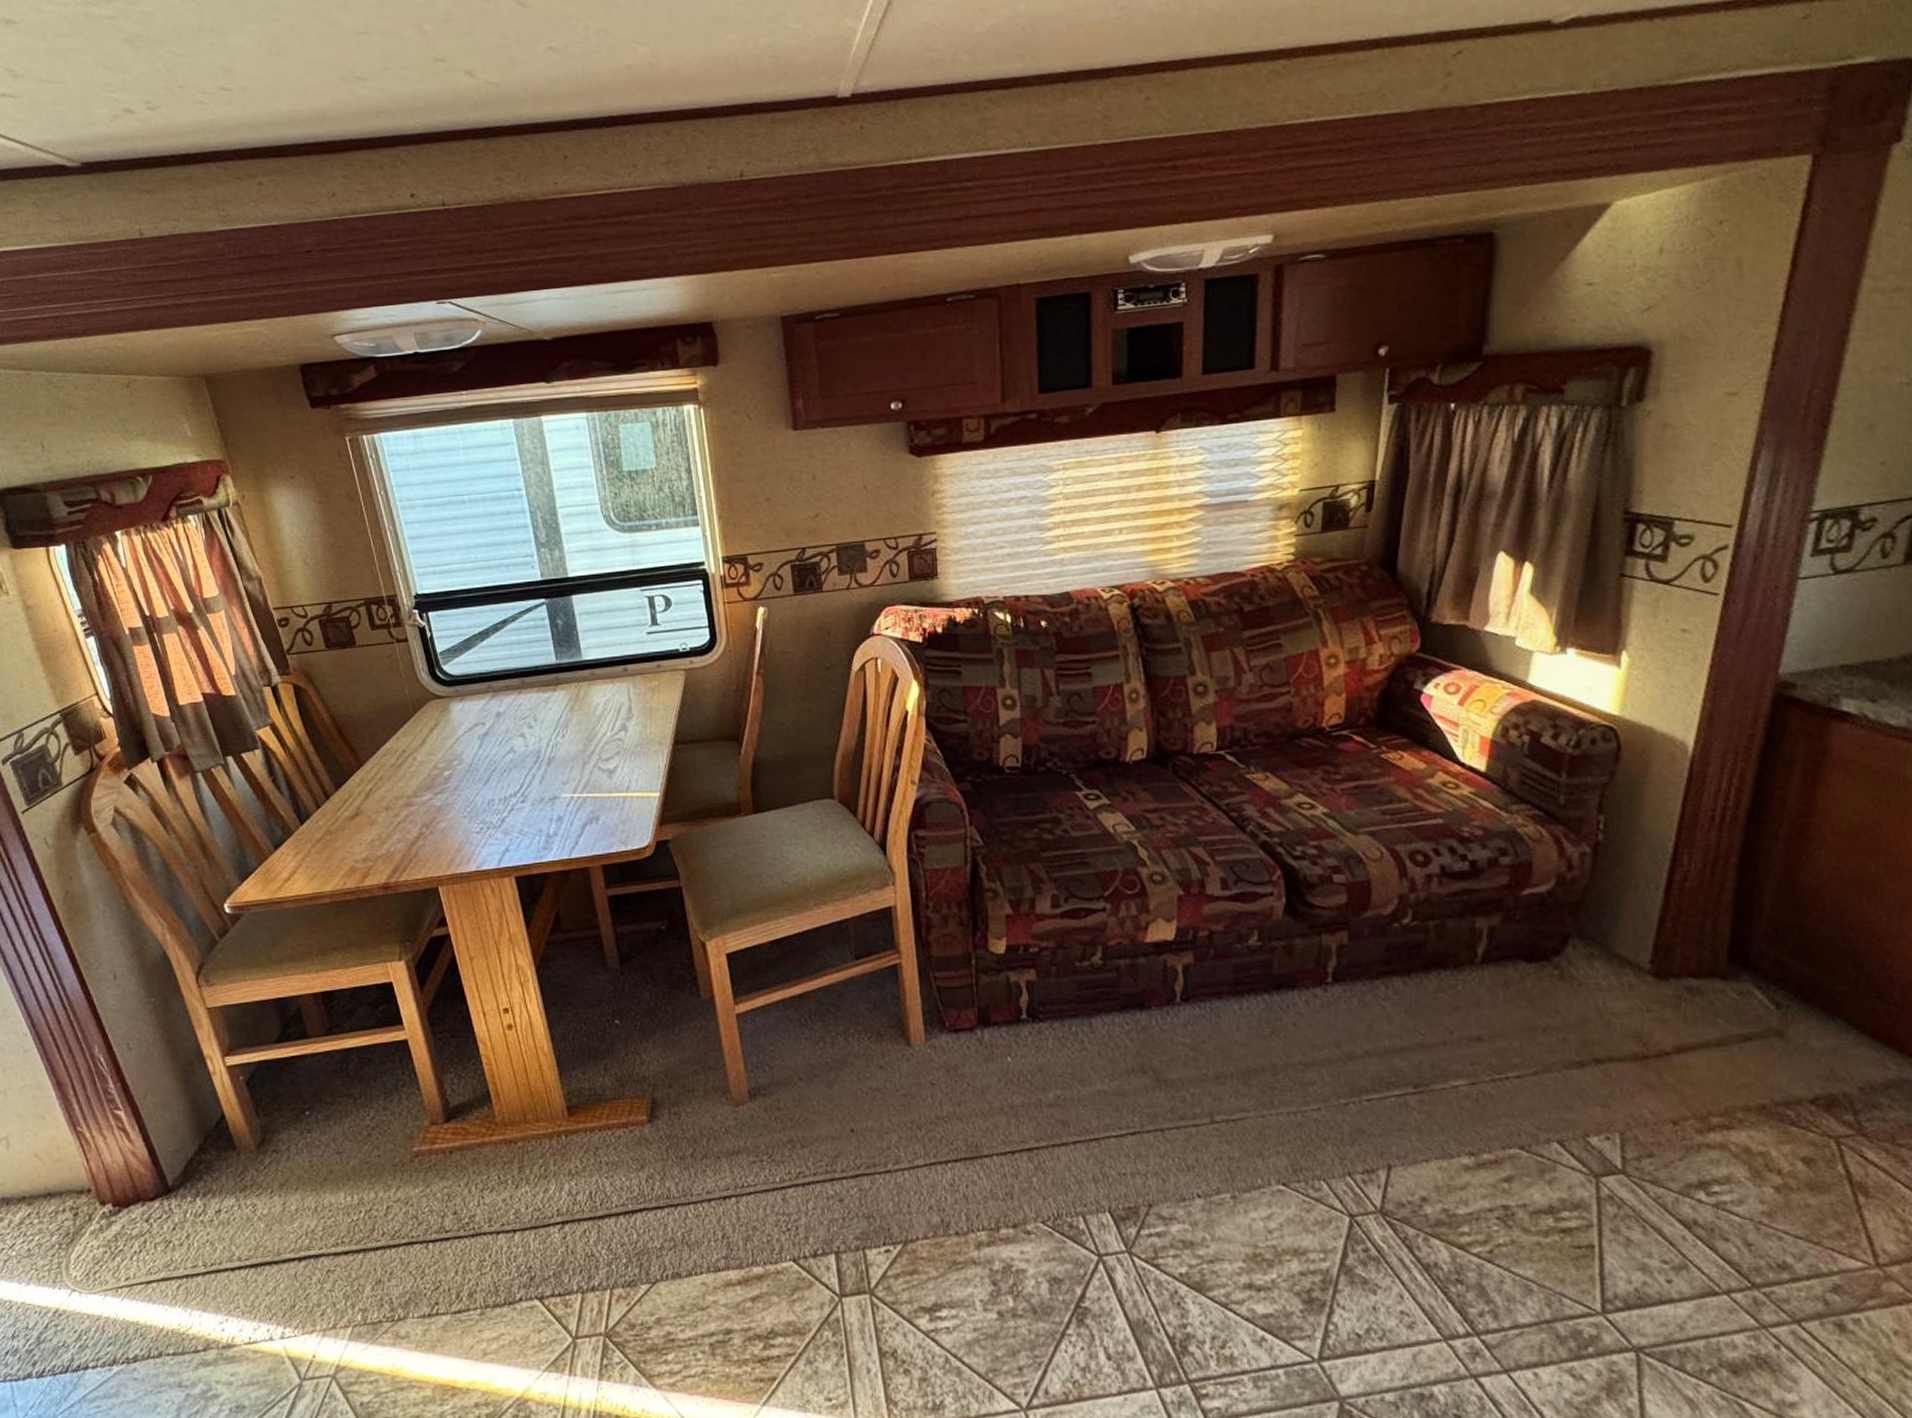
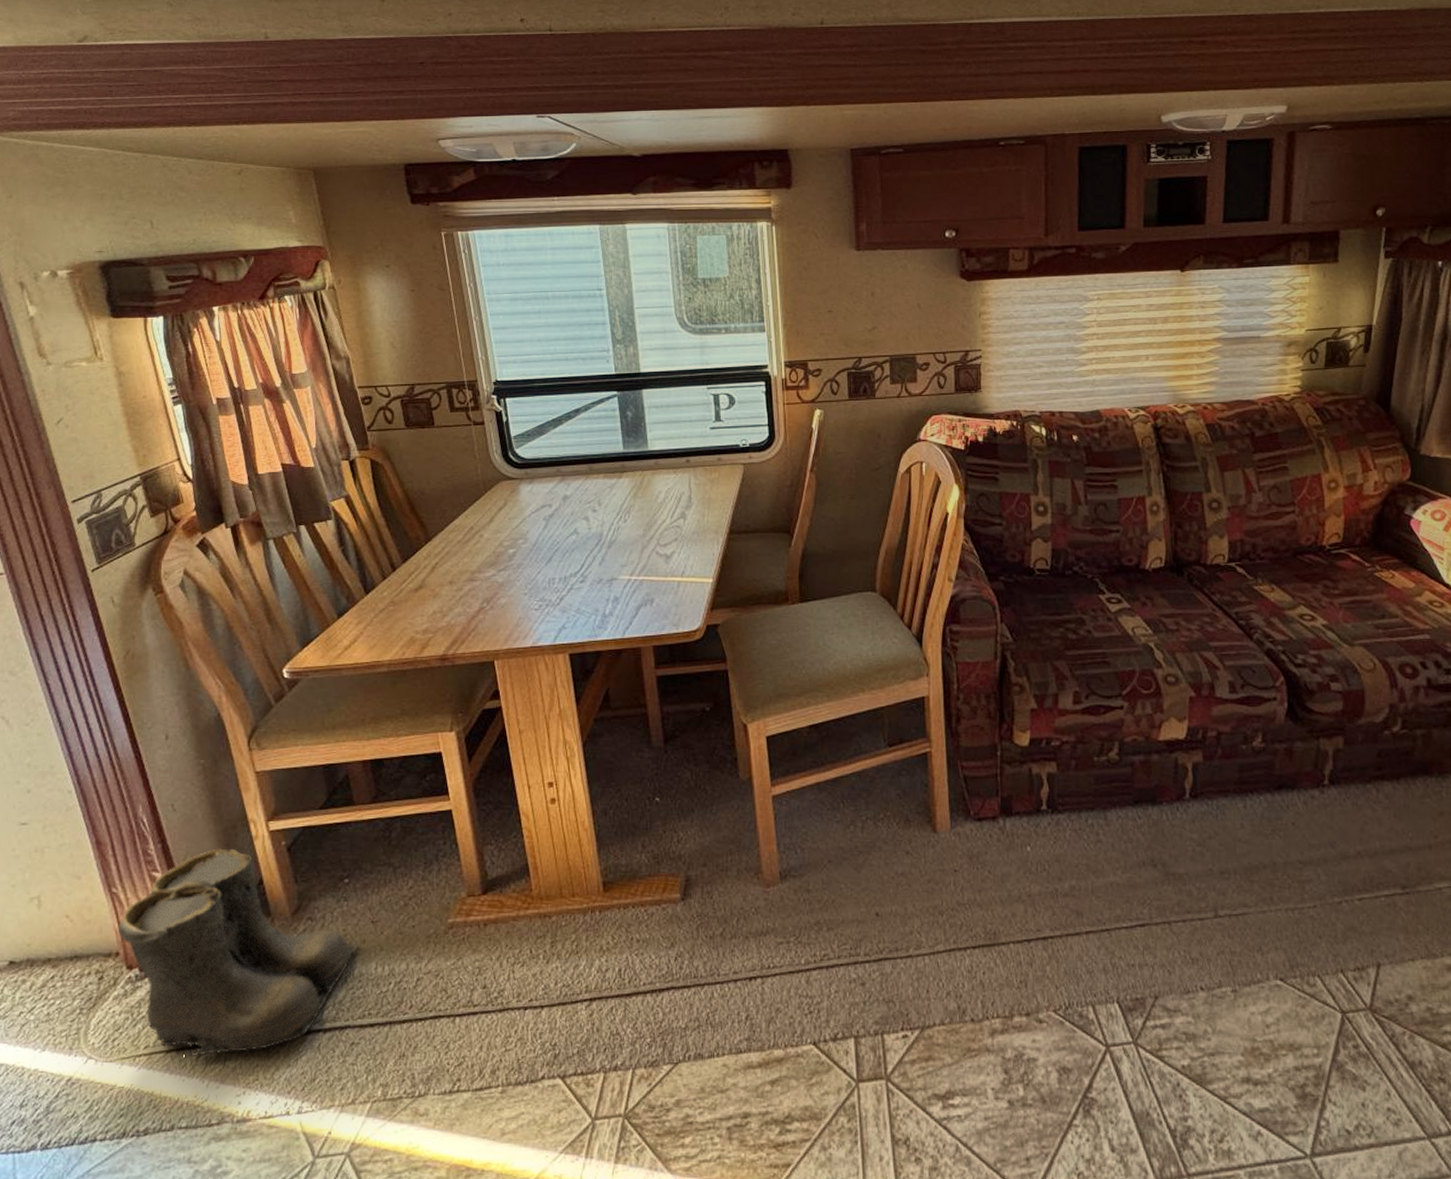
boots: none [88,1085,324,1288] -> present [118,848,357,1057]

